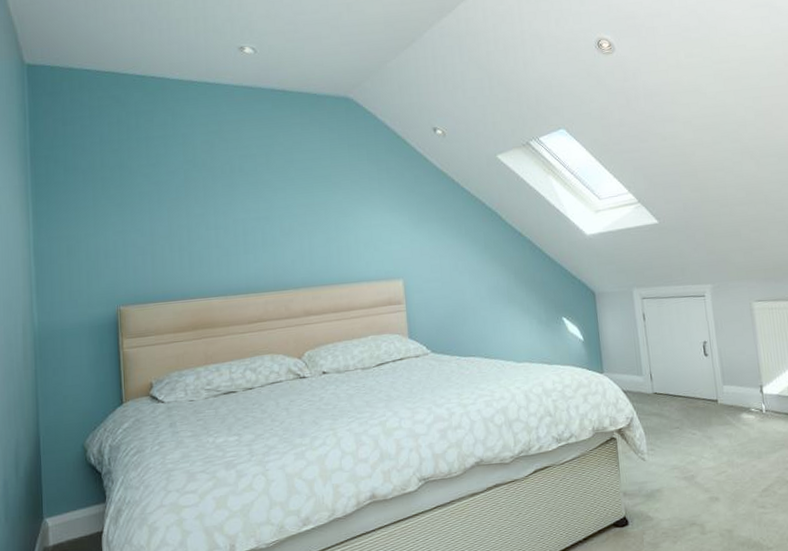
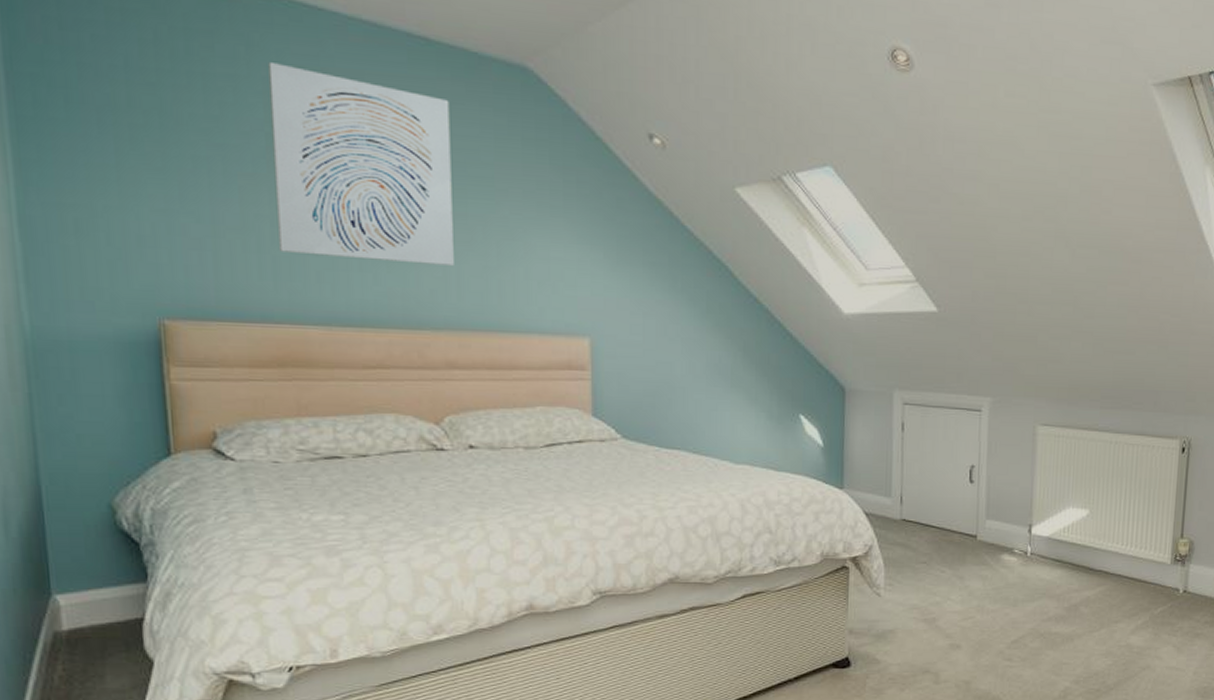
wall art: none [186,123,307,248] -> present [268,62,454,266]

